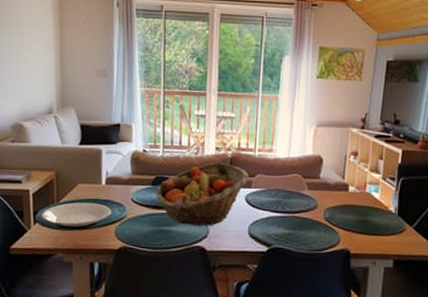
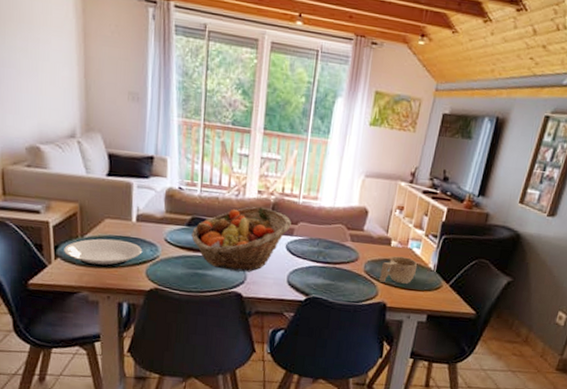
cup: none [340,201,378,229] -> present [379,256,418,284]

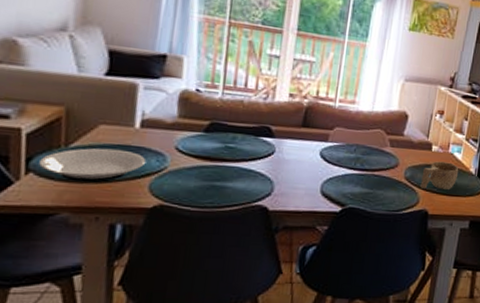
fruit basket: present [191,206,291,272] -> none [209,110,326,183]

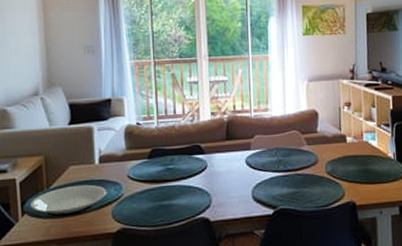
cup: present [420,161,459,190] -> none [342,151,378,181]

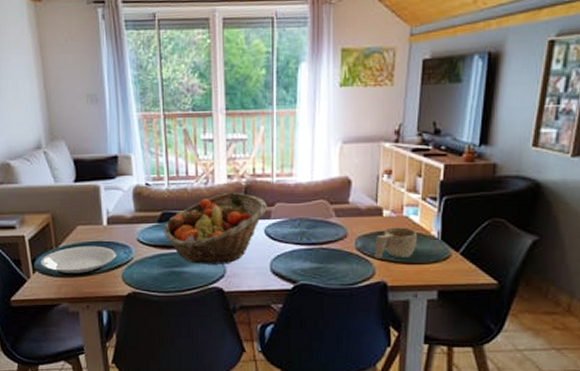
fruit basket: none [153,127,247,196] -> present [164,192,267,264]
cup: none [342,151,378,181] -> present [375,227,418,259]

